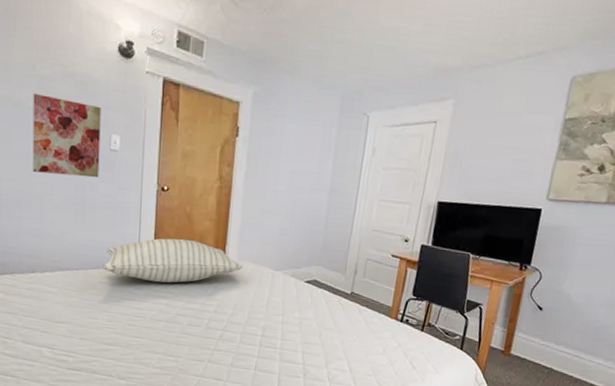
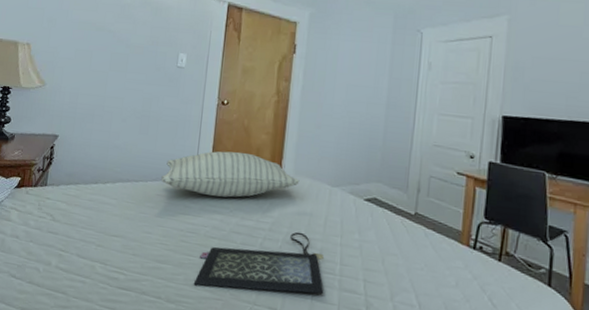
wall art: present [33,94,101,178] -> none [107,19,172,93]
clutch bag: none [142,312,266,366] -> present [193,231,324,294]

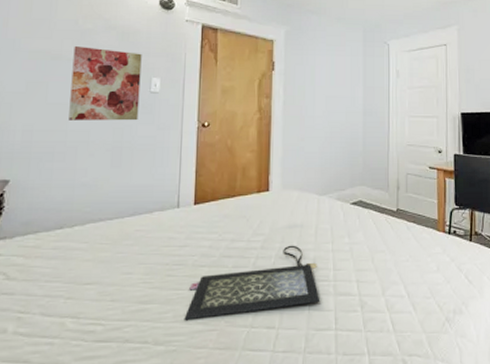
wall art: none [107,19,172,93] -> present [68,46,142,121]
pillow: present [161,151,300,198] -> none [140,173,288,223]

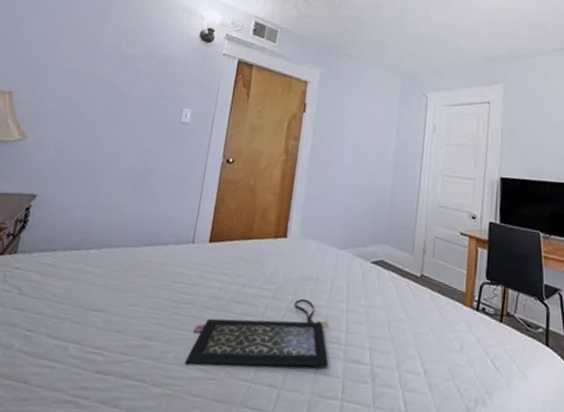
wall art: present [68,46,142,121] -> none [99,70,177,150]

